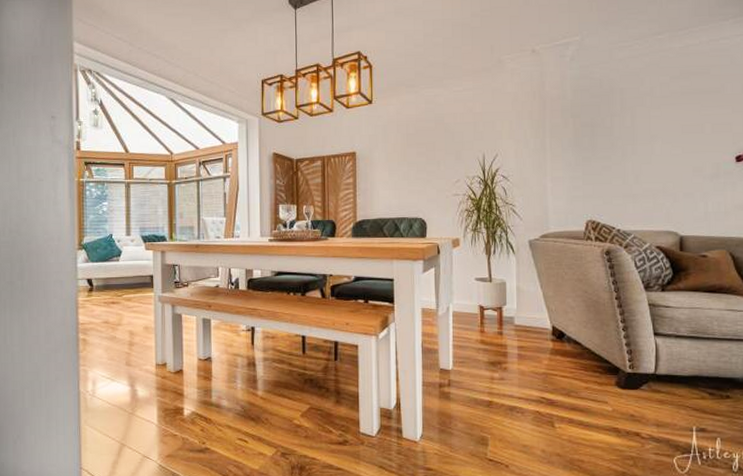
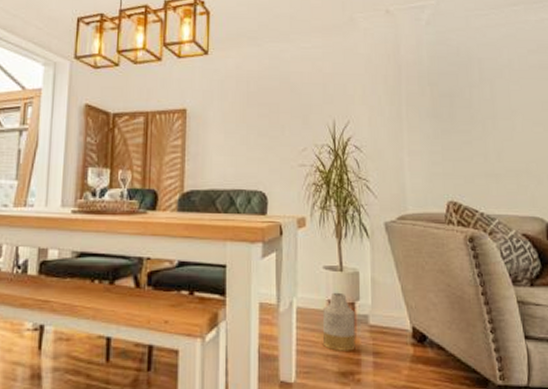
vase: none [474,299,503,346] -> present [322,292,355,351]

